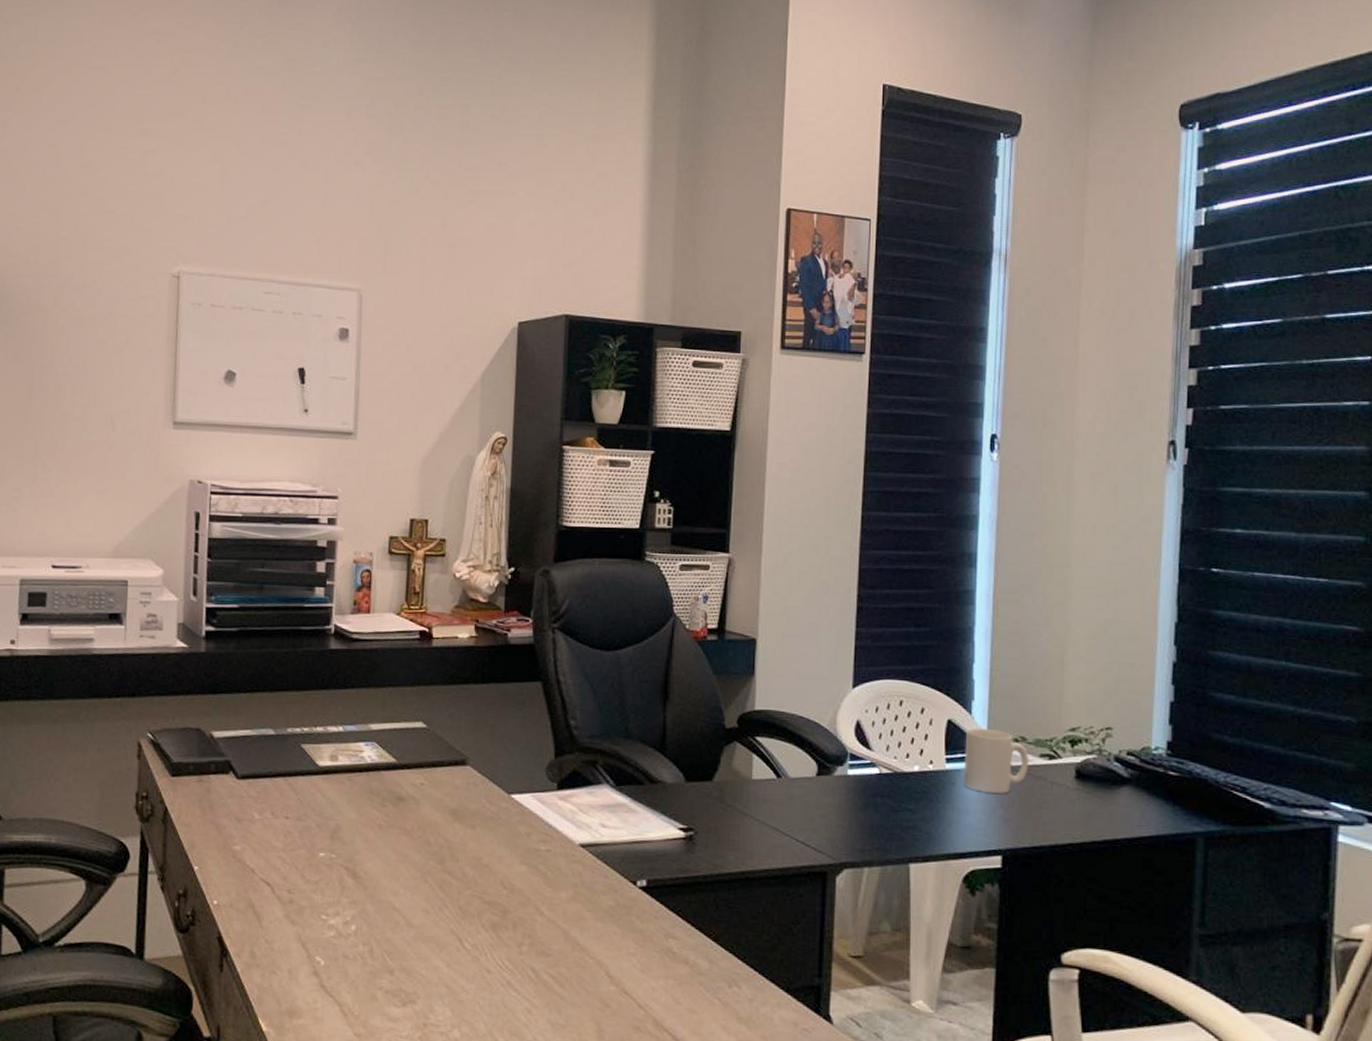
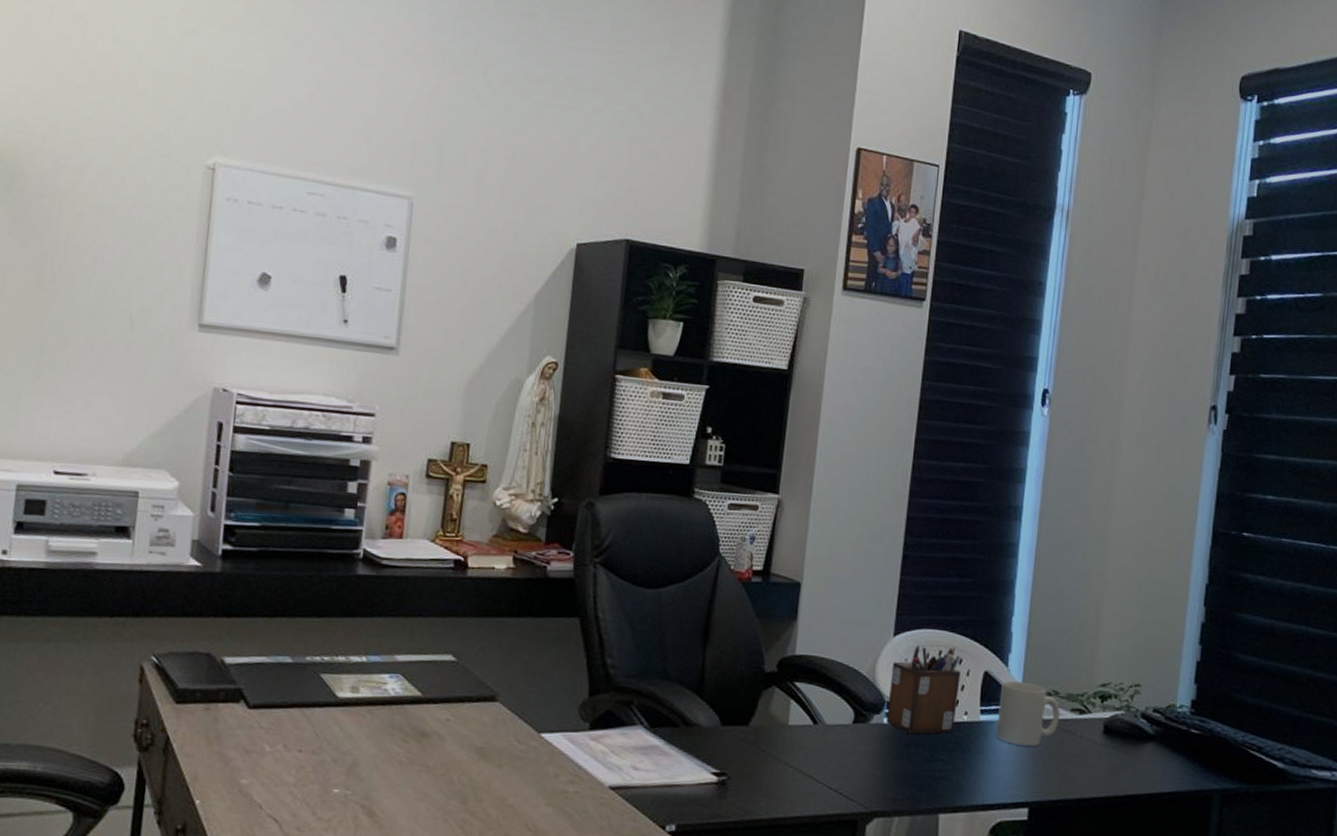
desk organizer: none [850,696,923,786] -> present [886,645,961,735]

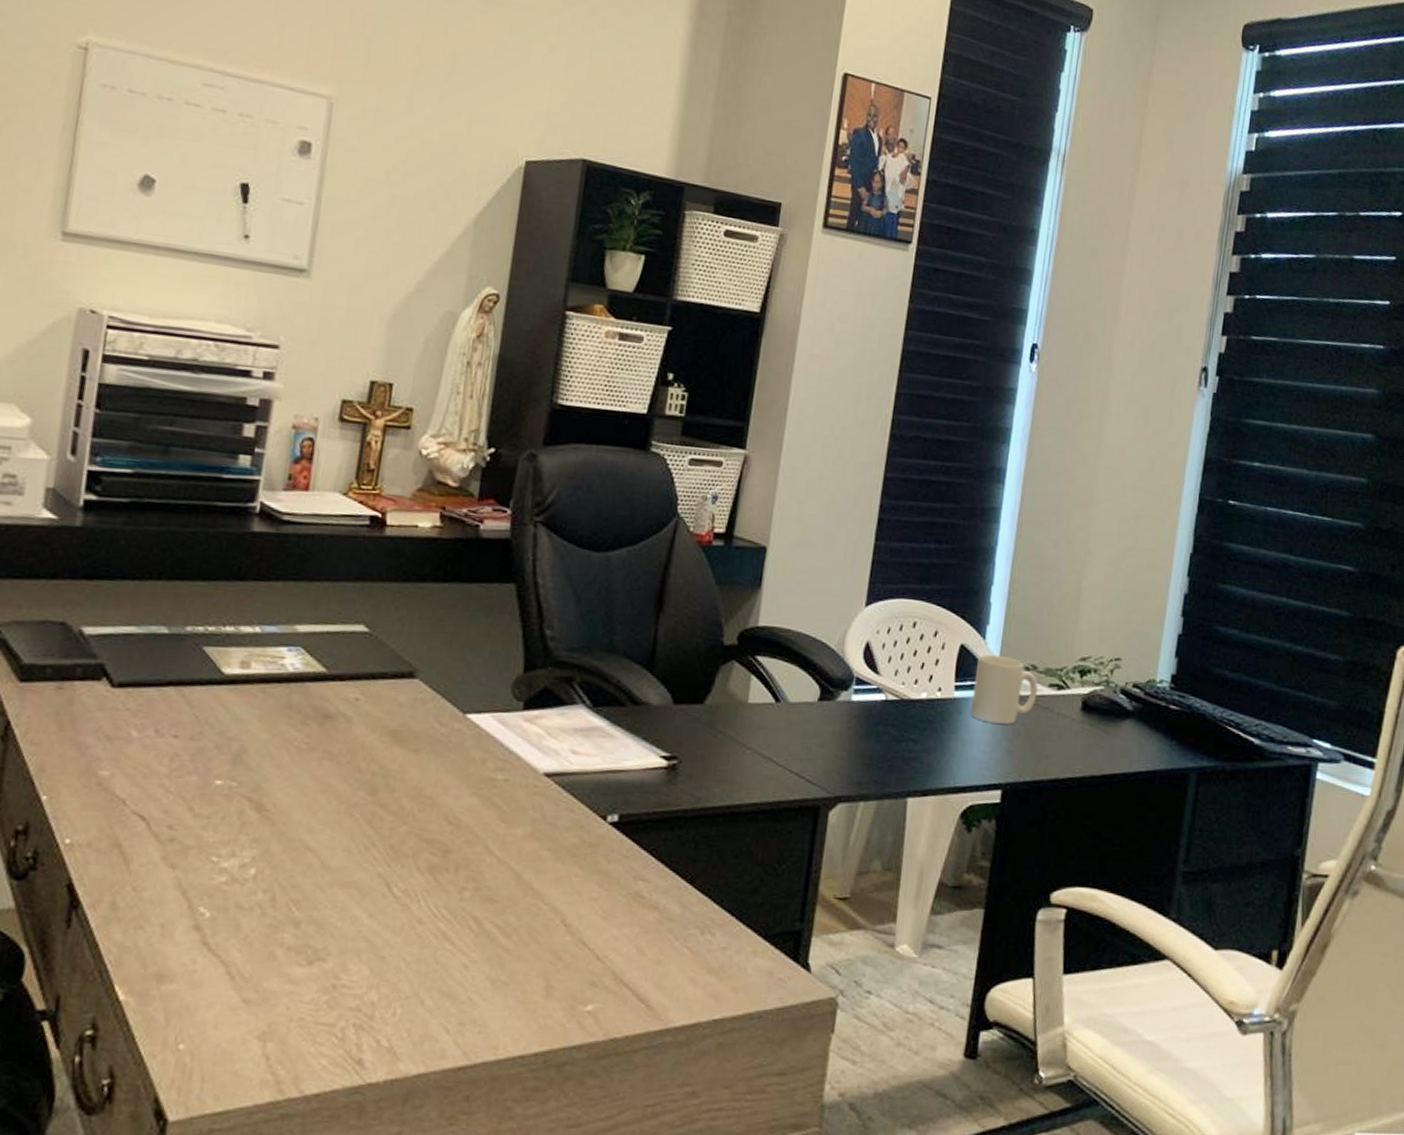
desk organizer: present [886,645,961,735] -> none [854,616,936,713]

